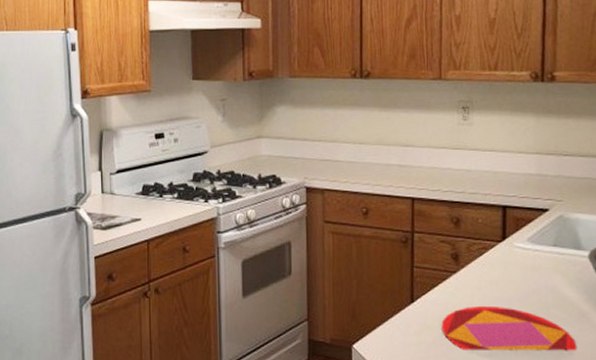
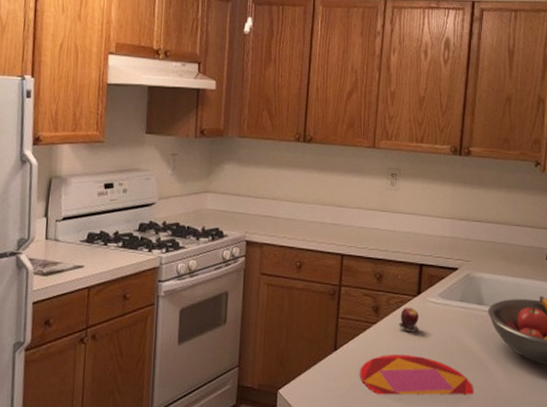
apple: none [483,254,506,281] -> present [399,307,419,332]

